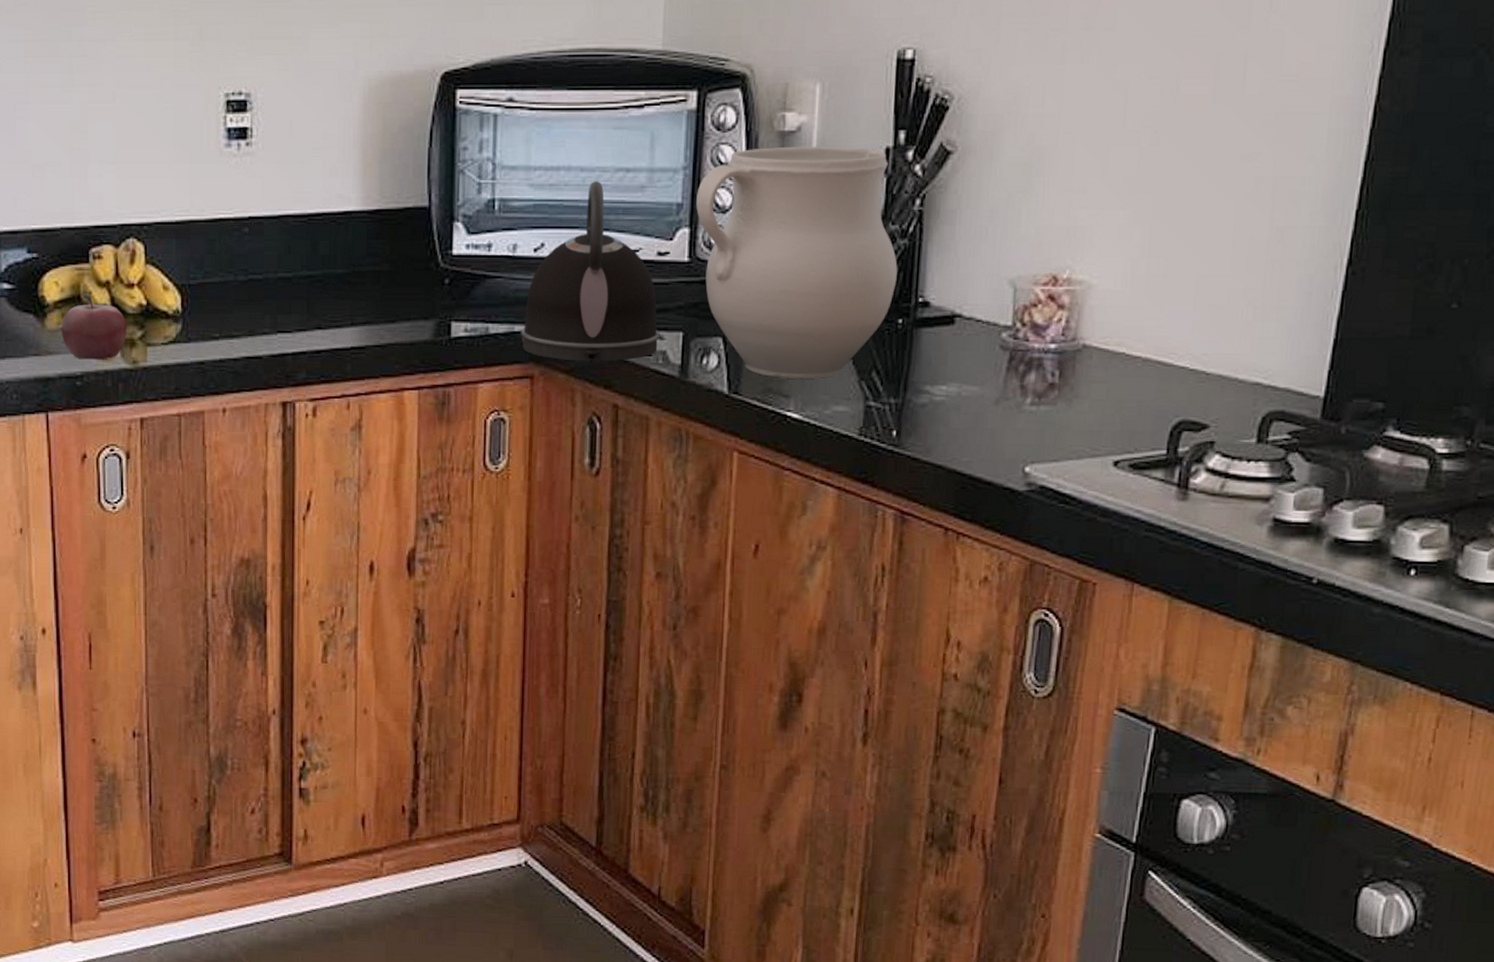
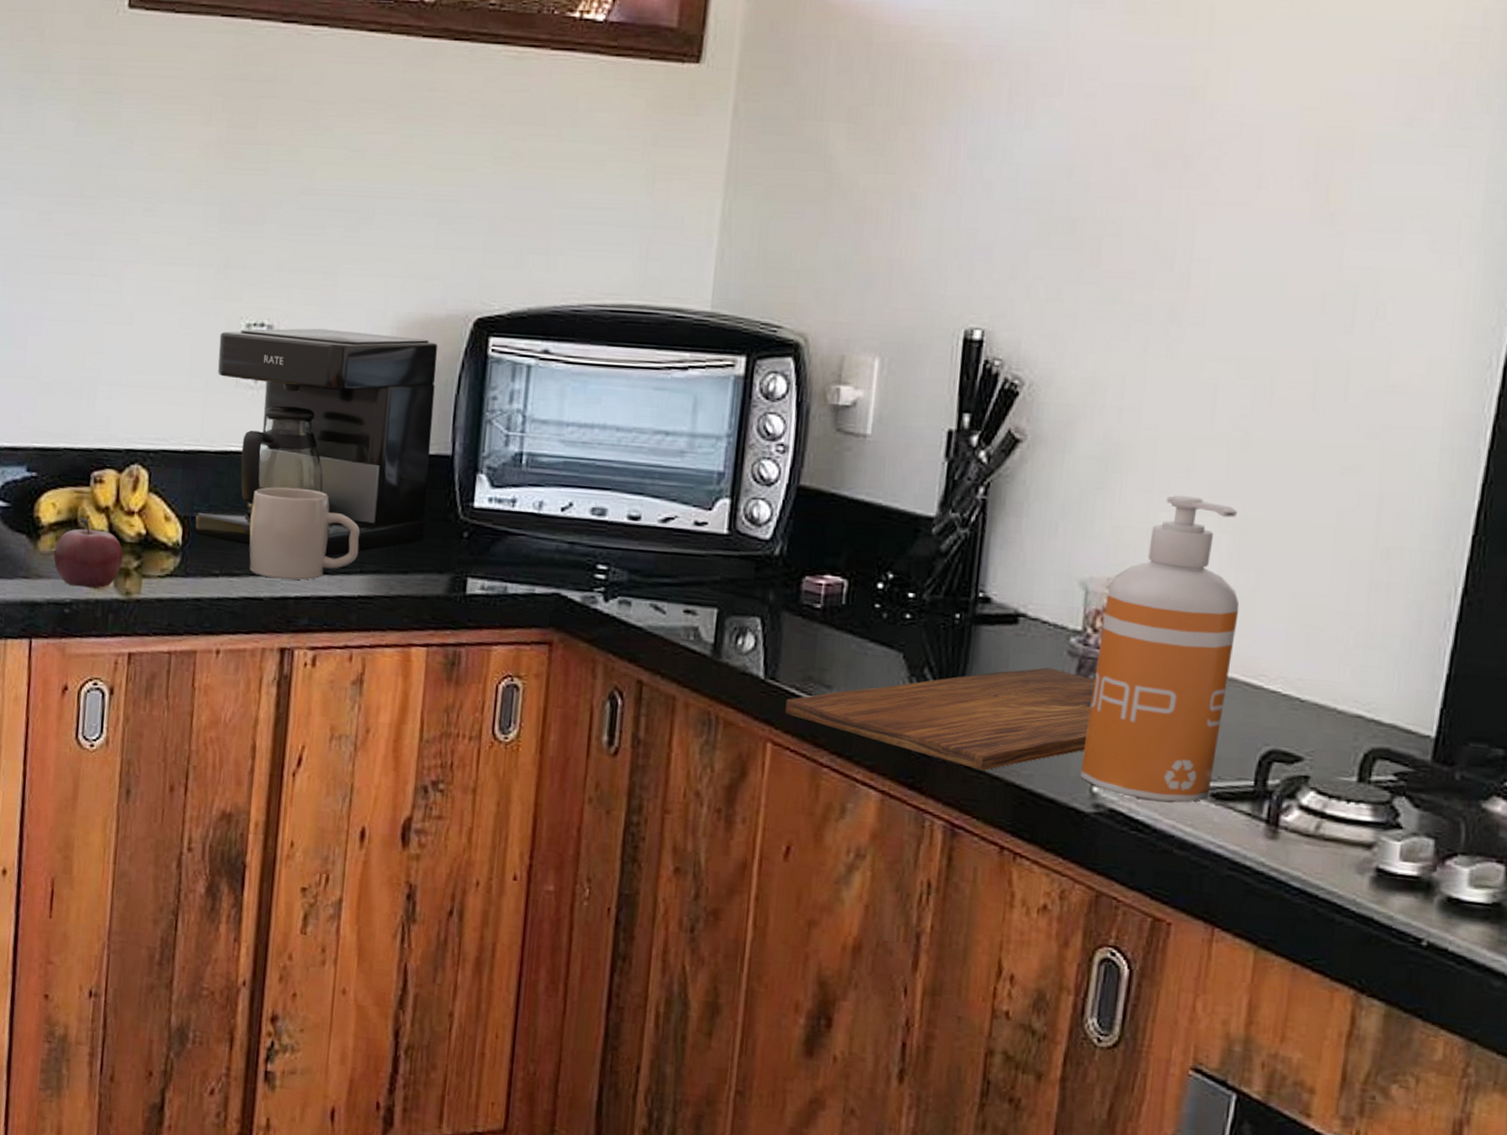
coffee maker: none [192,93,409,313] -> present [195,328,438,557]
mug: none [244,249,349,337] -> present [249,487,361,580]
kettle: present [520,181,661,362] -> none [541,442,693,634]
ceramic jug: present [696,146,898,379] -> none [738,421,957,671]
cutting board: none [748,362,1025,461] -> present [785,667,1096,771]
soap dispenser: none [1014,192,1152,476] -> present [1080,495,1240,803]

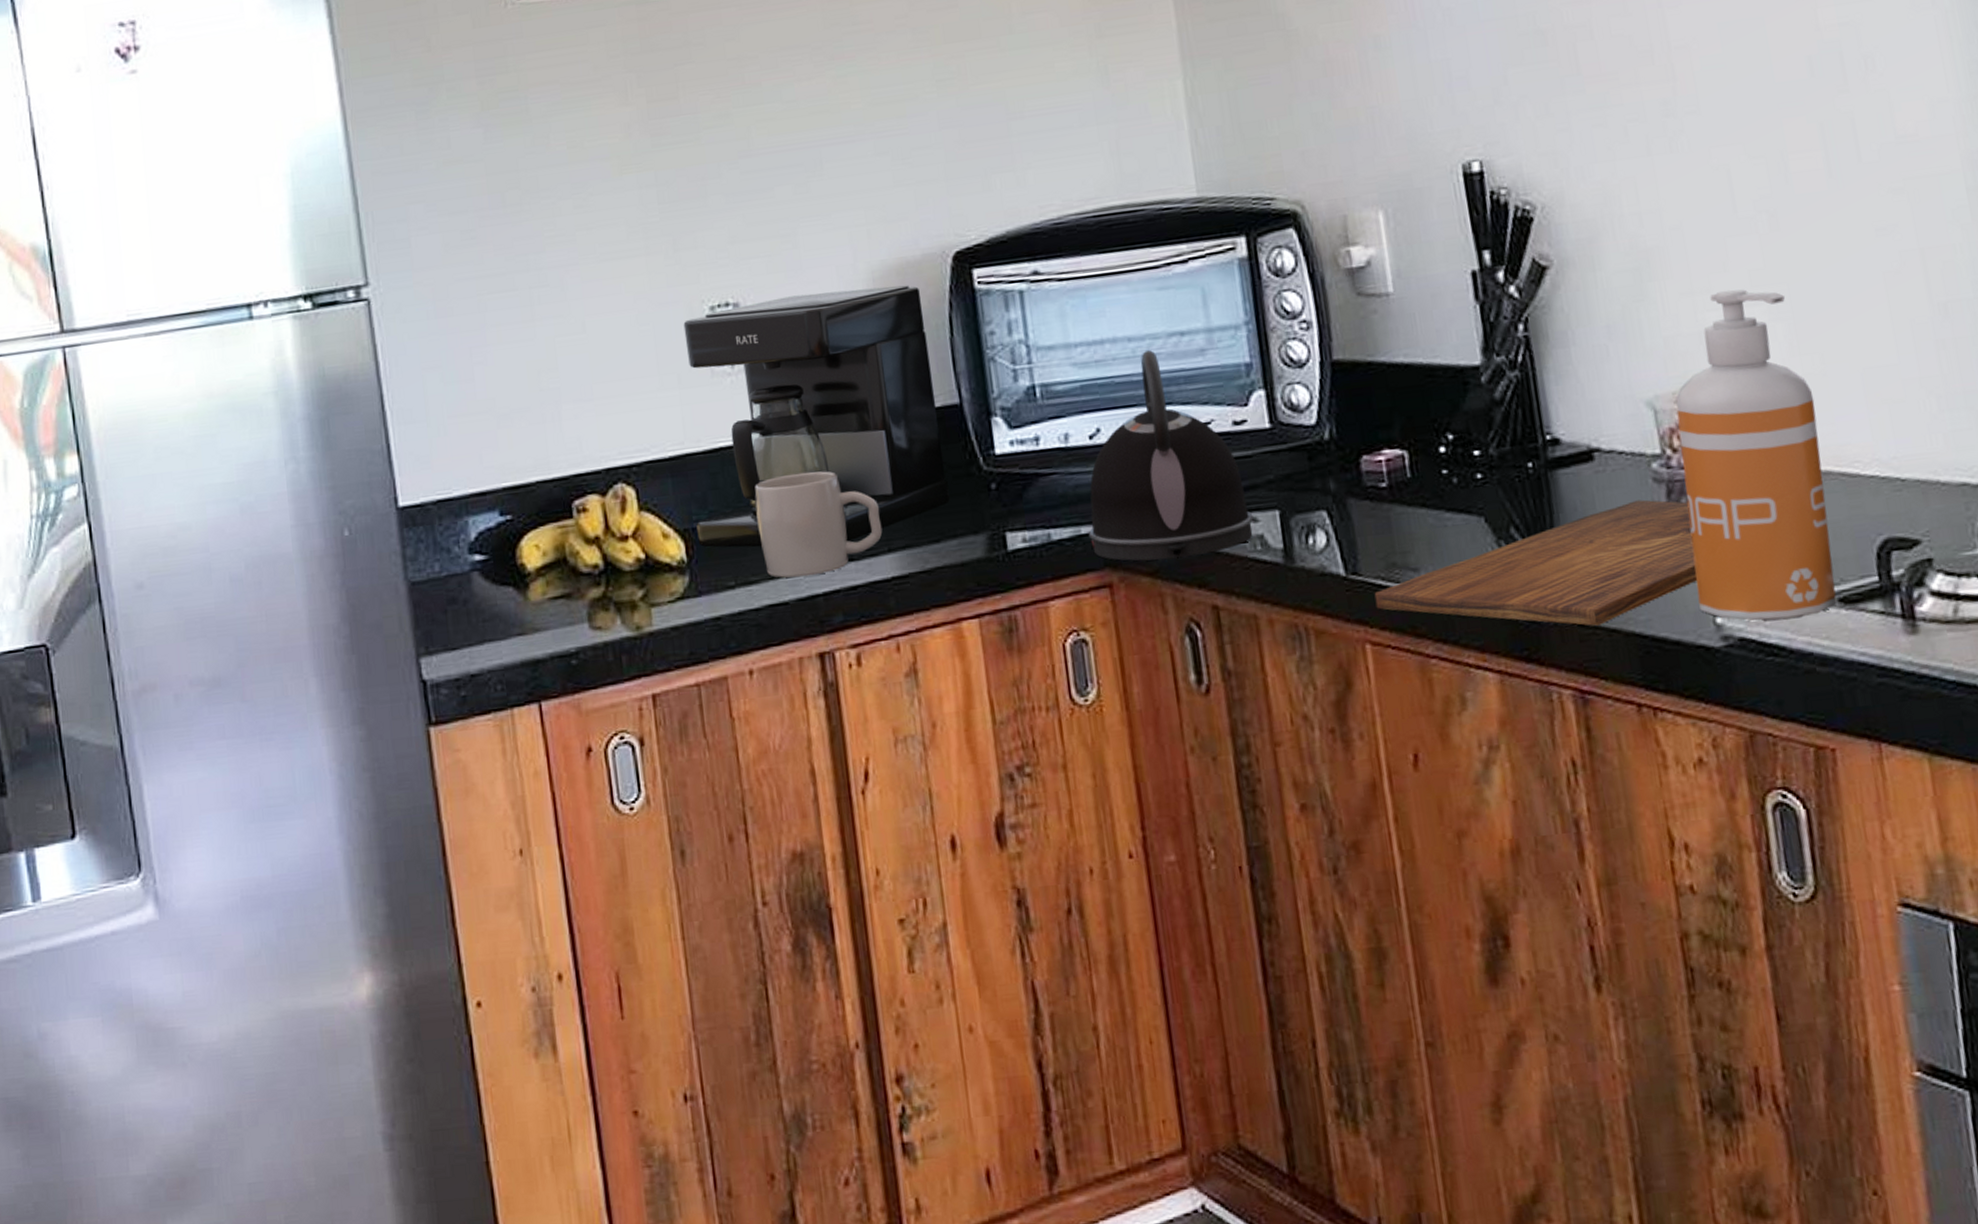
fruit: present [54,518,123,587] -> none [547,554,626,633]
kettle: none [541,442,693,634] -> present [1088,350,1254,561]

